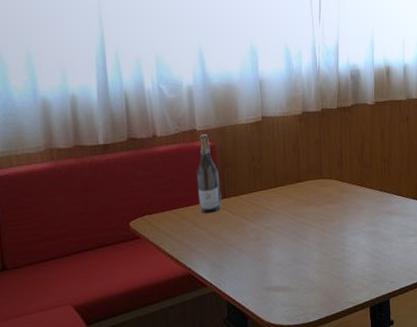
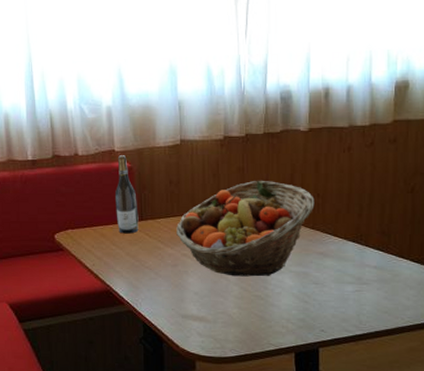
fruit basket: none [259,150,382,243] -> present [176,181,315,277]

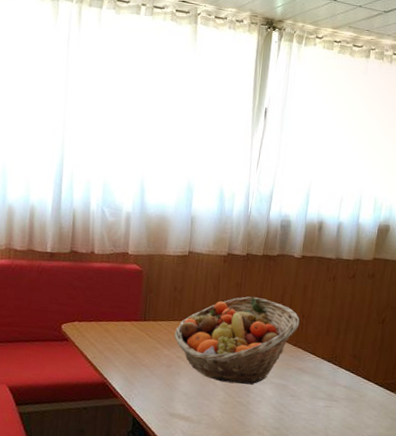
wine bottle: present [115,155,139,234] -> none [121,258,143,332]

